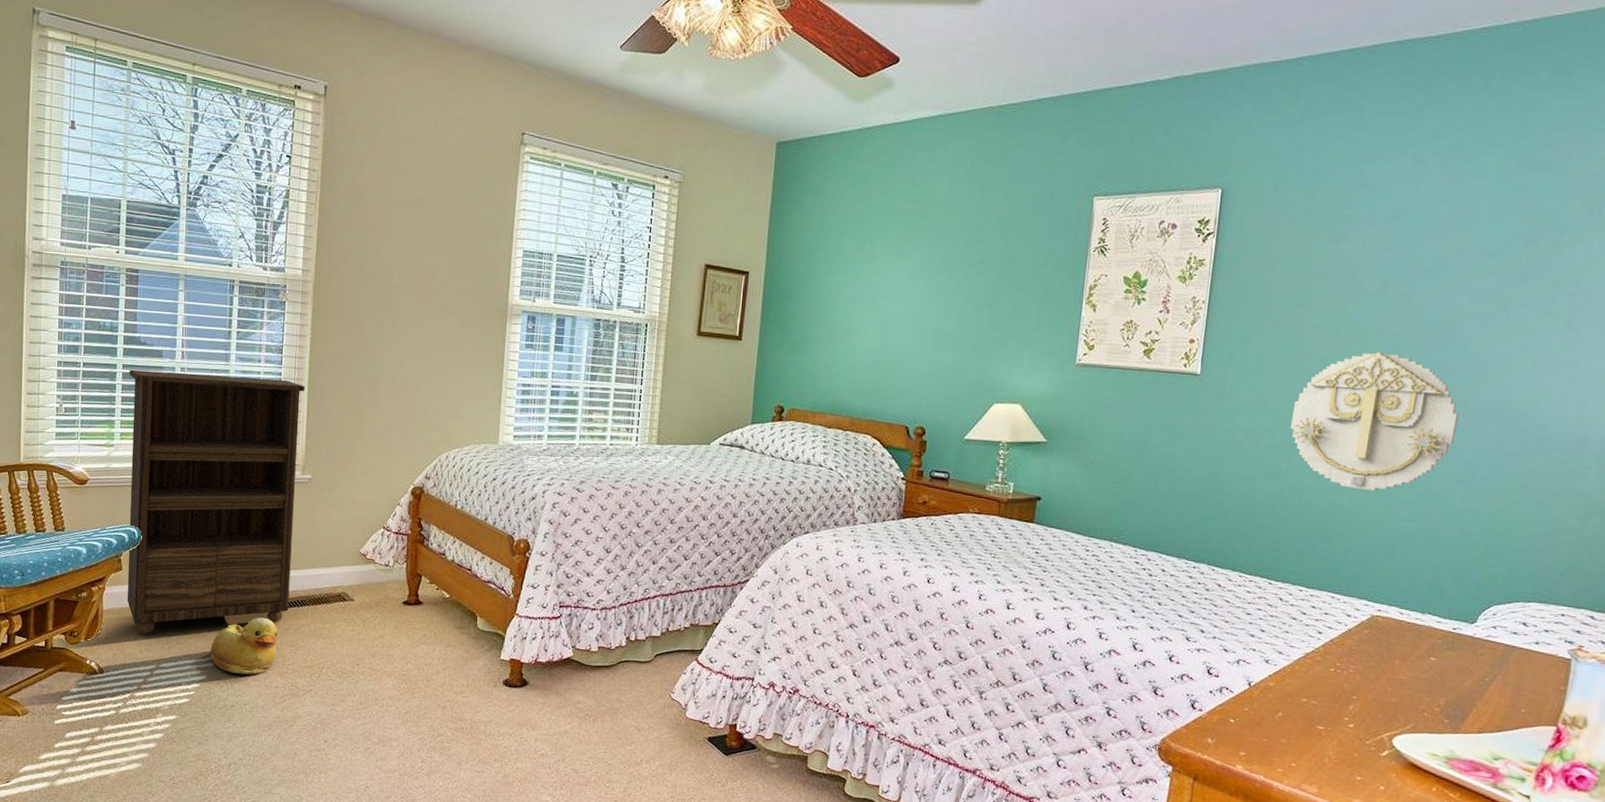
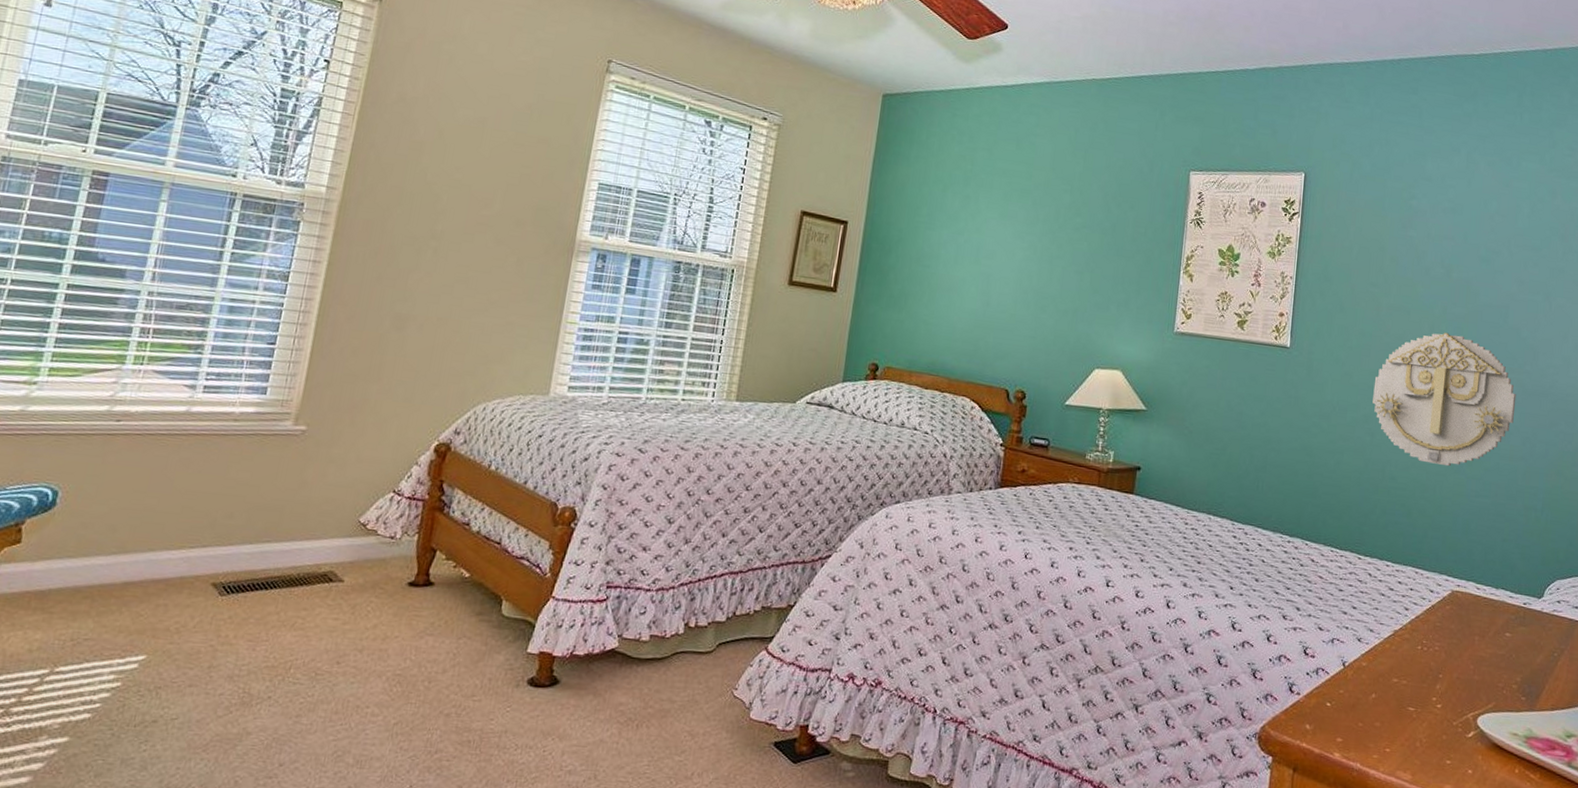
bookshelf: present [127,369,305,634] -> none [21,290,313,627]
rubber duck: present [209,617,278,675] -> none [130,603,234,680]

